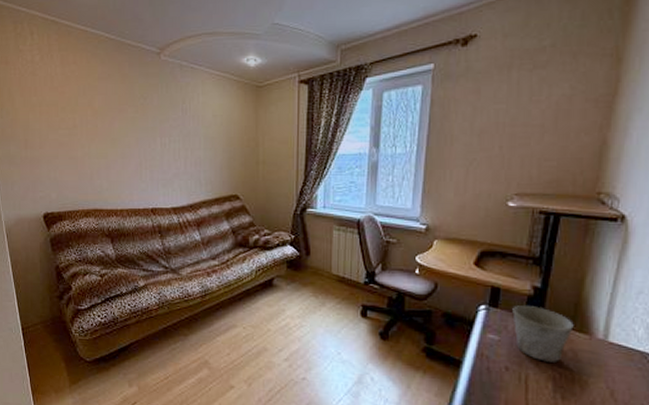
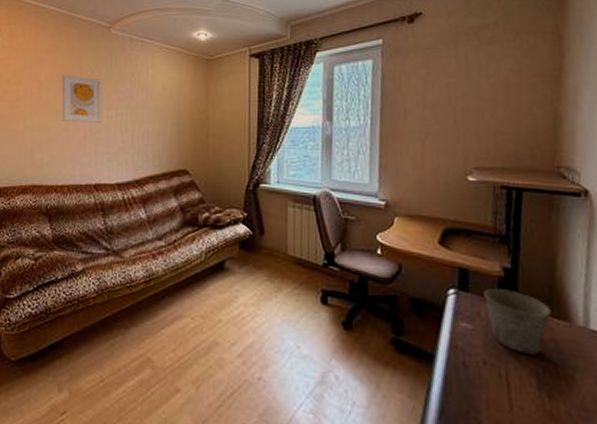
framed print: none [115,102,155,150] -> present [61,74,102,123]

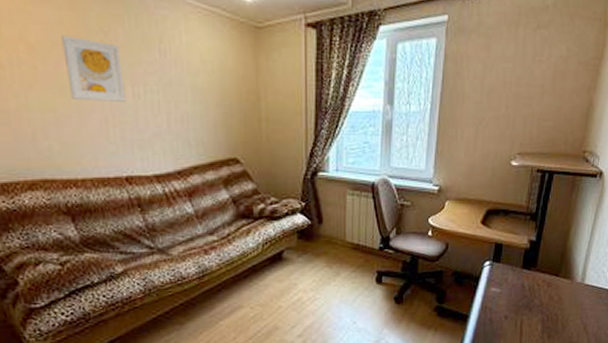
mug: present [484,289,551,354] -> none [512,258,560,307]

